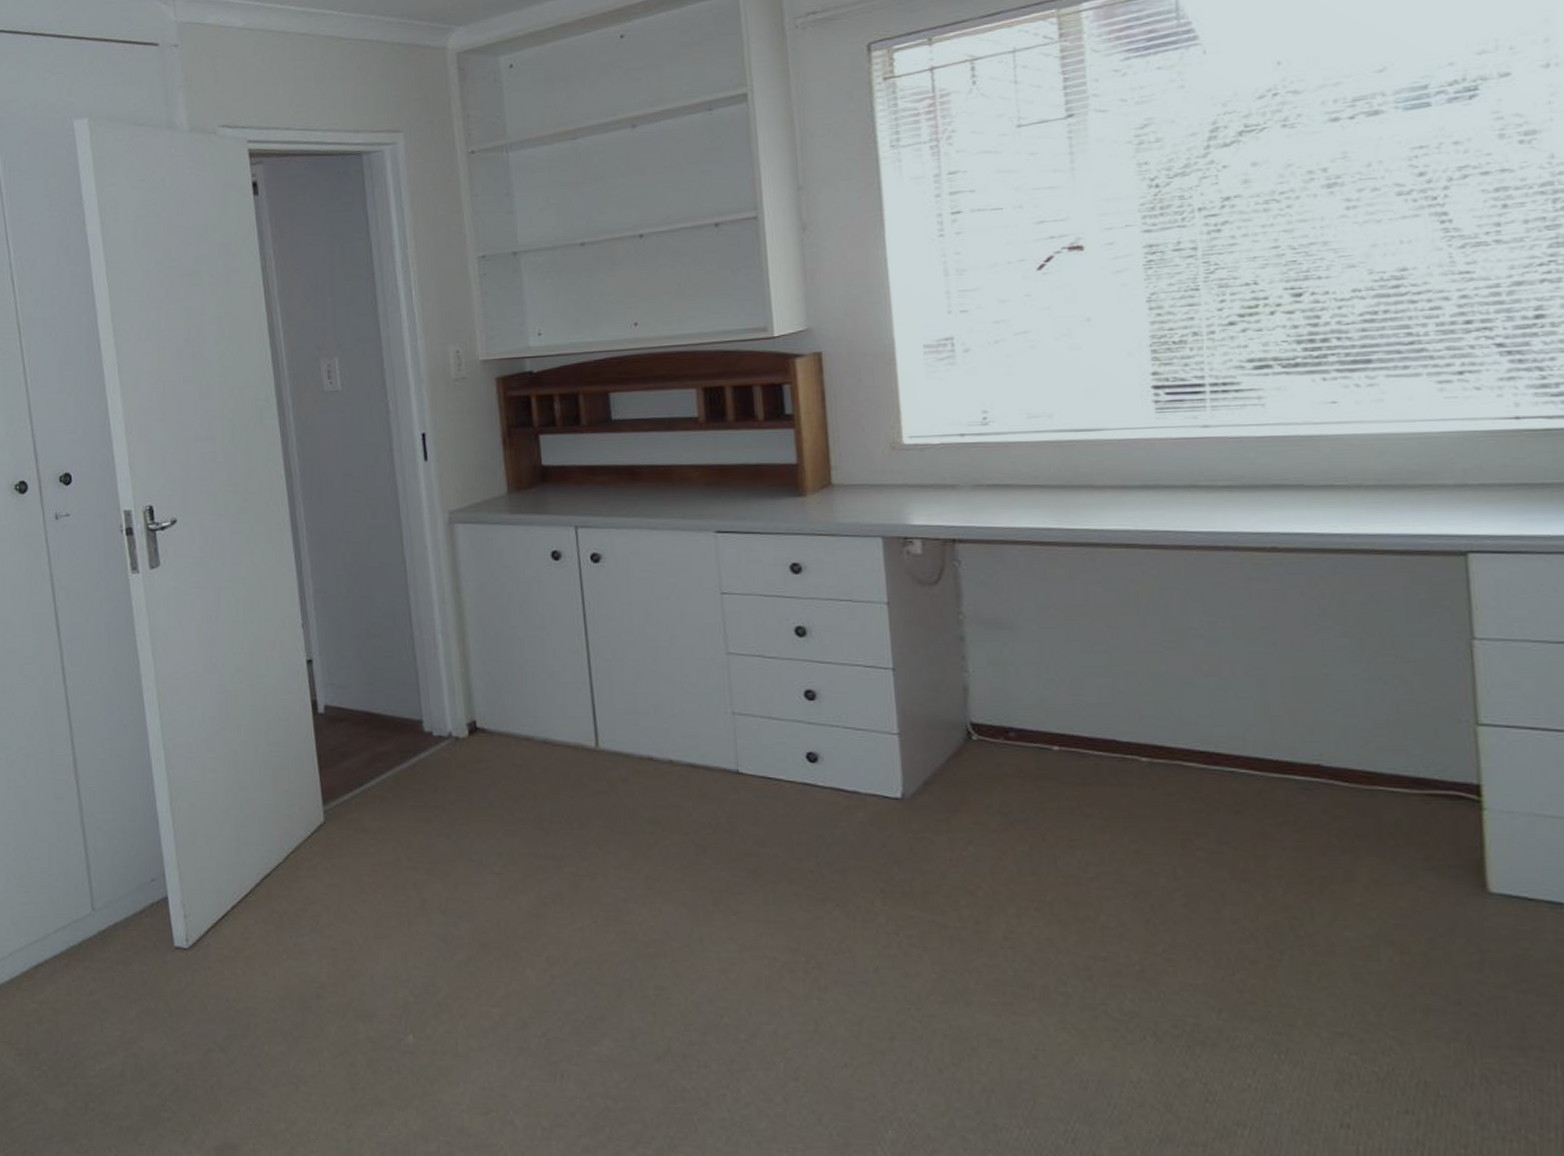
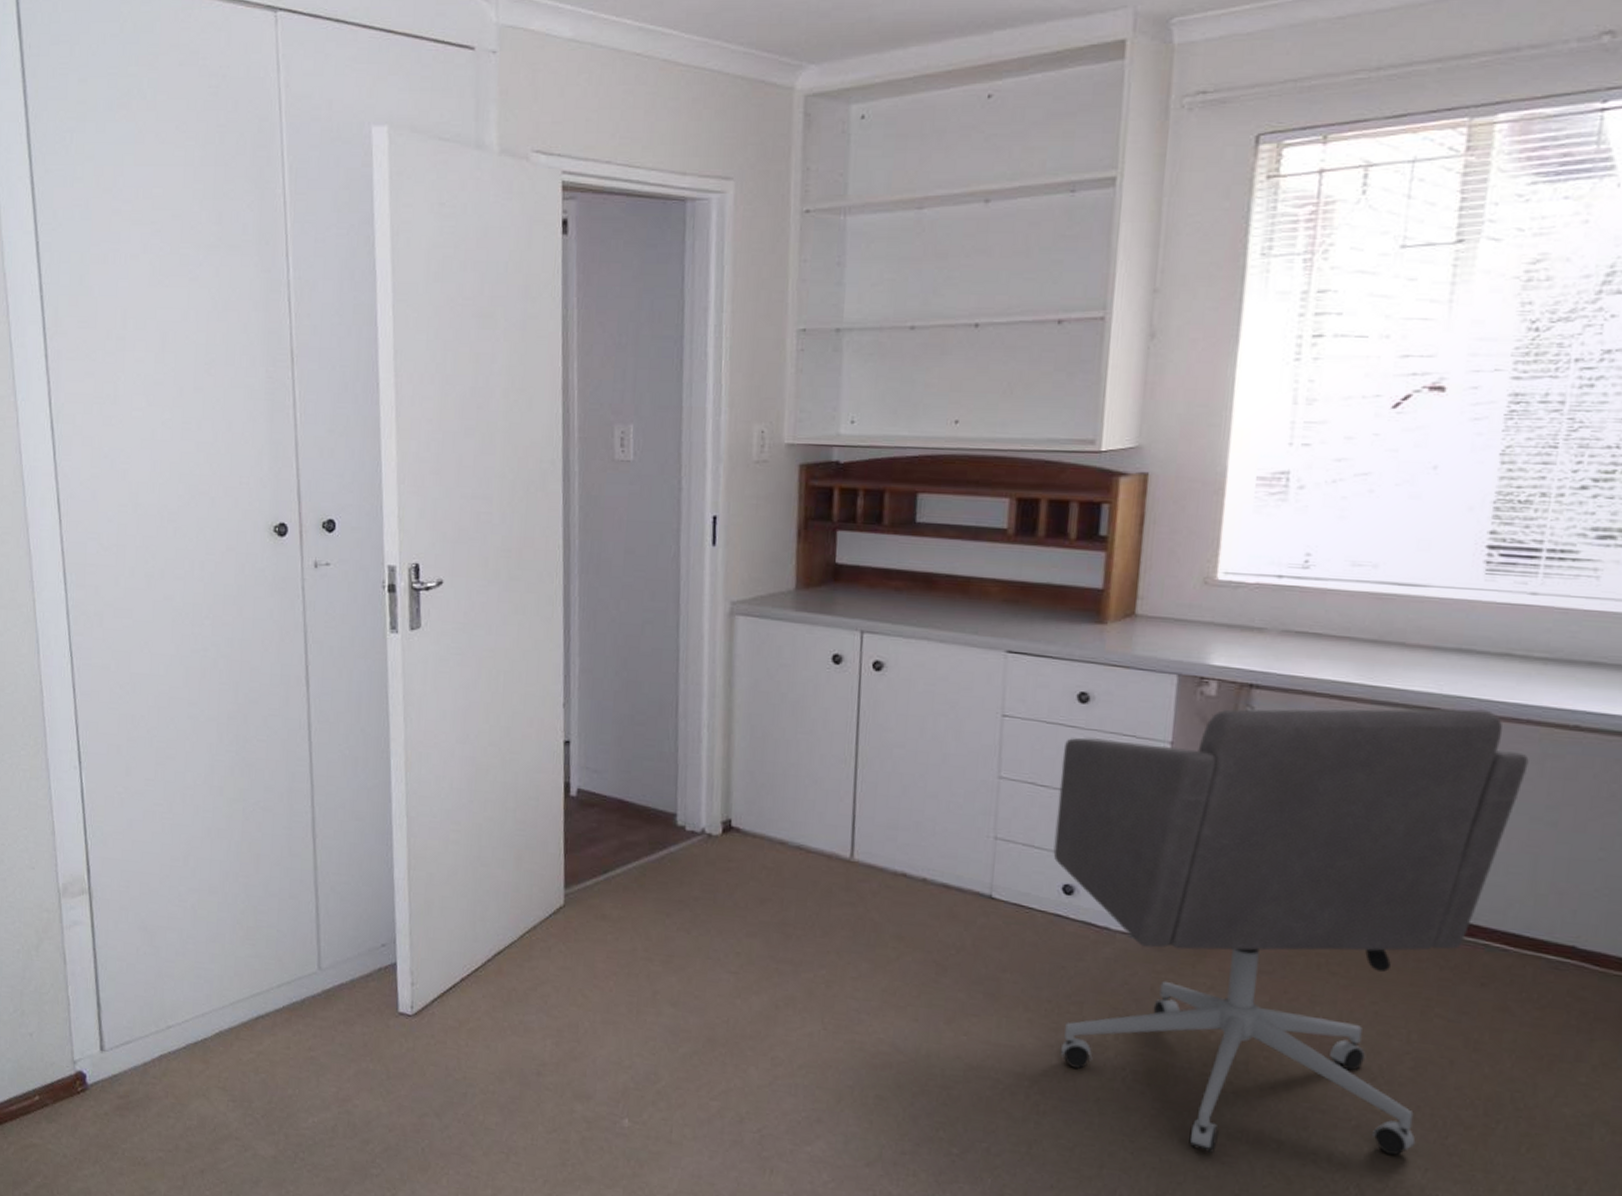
office chair: none [785,541,1236,1013] -> present [1053,709,1529,1156]

